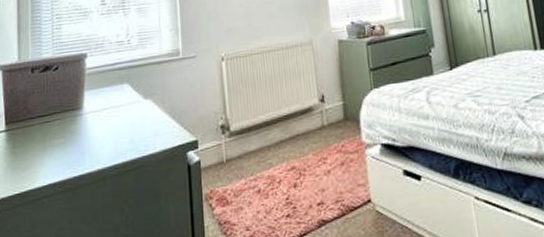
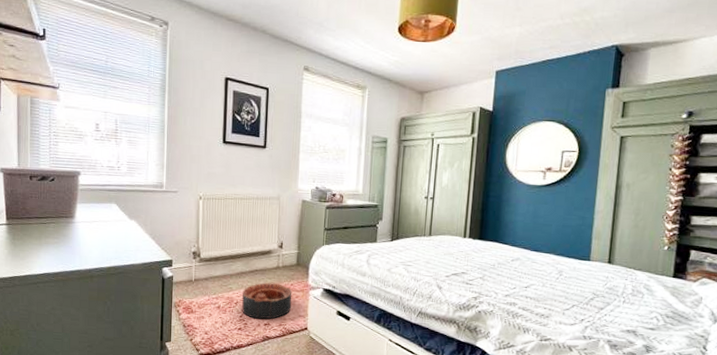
basket: none [285,147,347,199] -> present [242,283,292,320]

